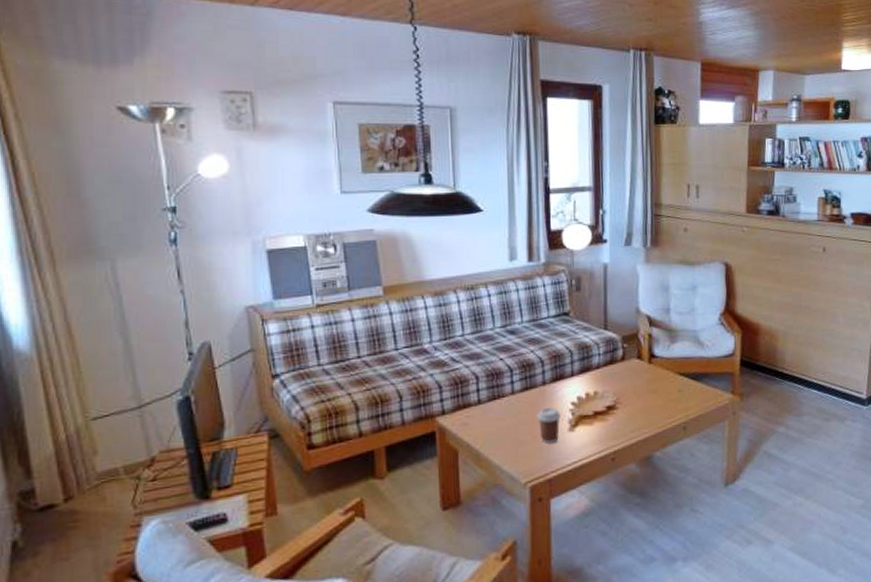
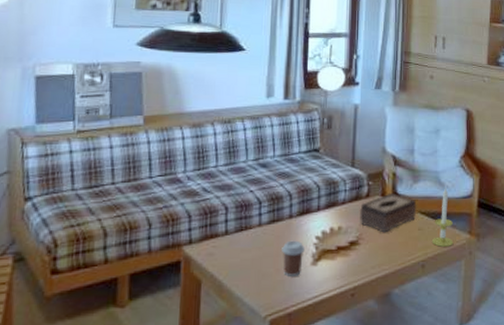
tissue box: none [616,354,676,396] -> present [360,192,417,233]
candle: none [692,347,716,408] -> present [431,188,454,247]

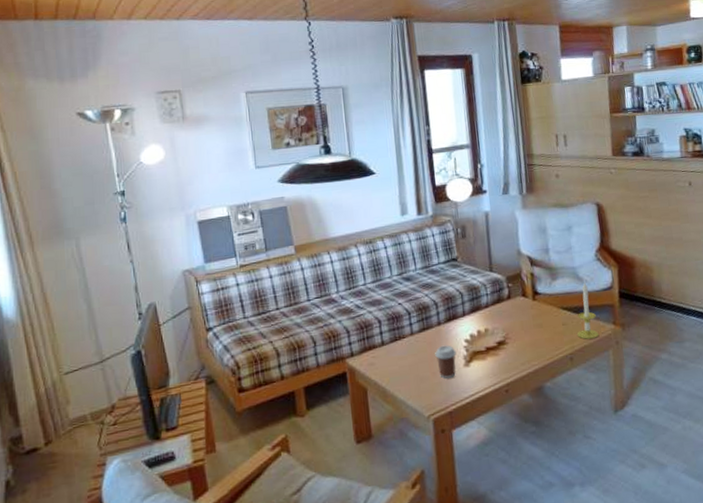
tissue box: present [360,192,417,233] -> none [503,292,559,331]

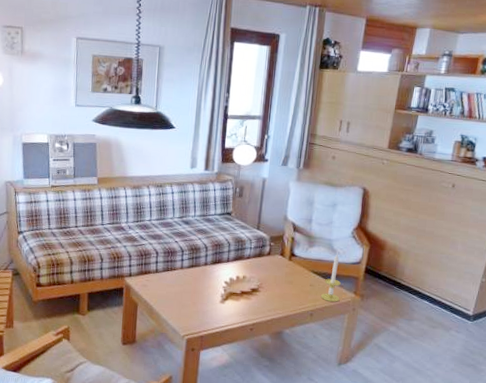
coffee cup: present [435,345,456,379] -> none [198,282,216,310]

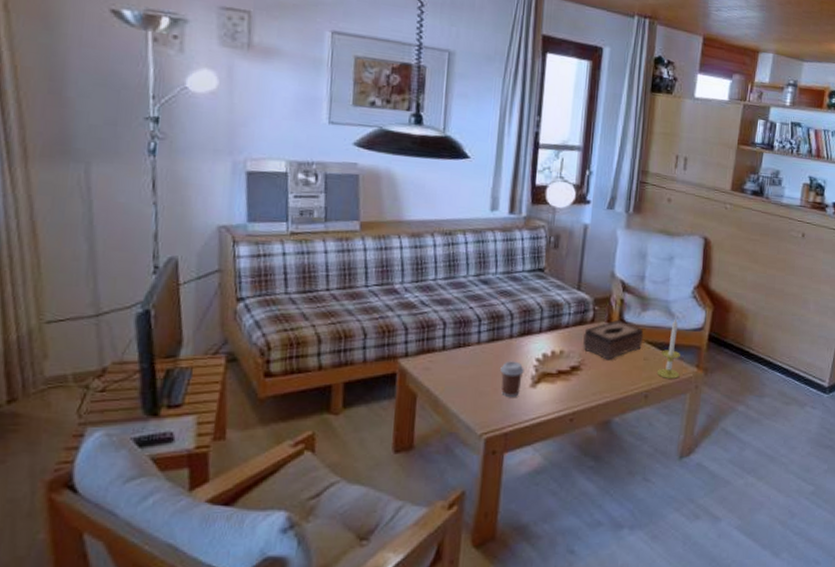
coffee cup: none [198,282,216,310] -> present [500,361,524,397]
tissue box: none [261,253,310,285] -> present [583,319,644,360]

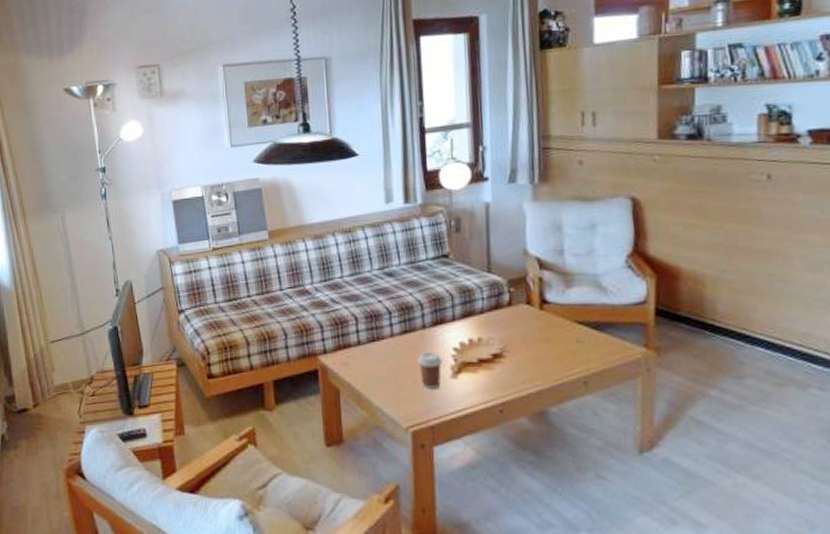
tissue box: present [583,319,644,360] -> none [502,300,573,345]
candle: present [656,318,680,379] -> none [594,293,625,362]

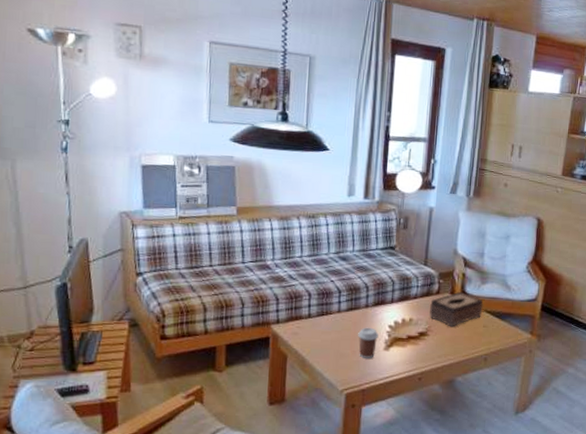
tissue box: none [502,300,573,345] -> present [429,291,483,327]

